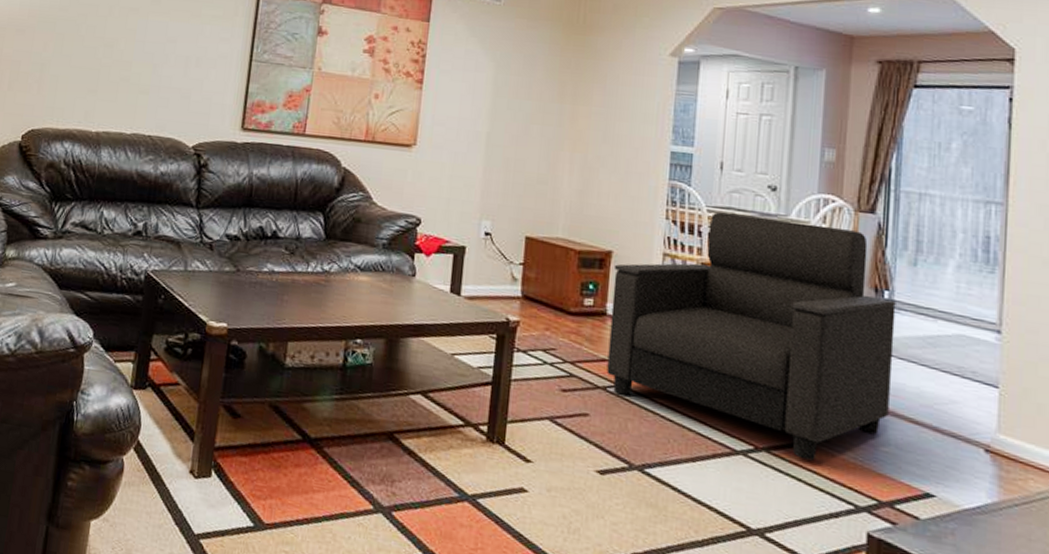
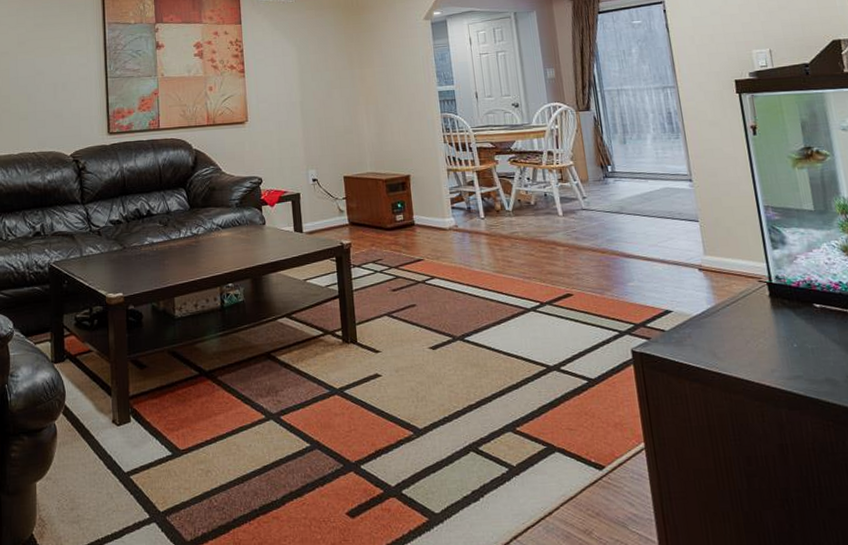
armchair: present [606,211,896,461] -> none [413,126,629,305]

